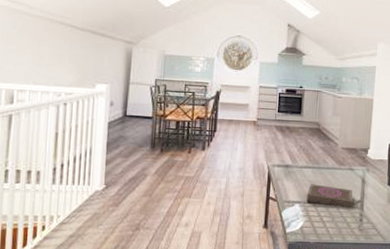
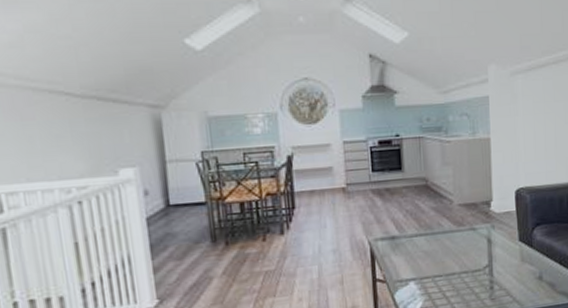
book: present [306,184,353,207] -> none [422,253,480,278]

